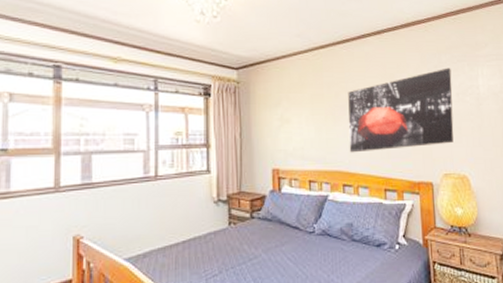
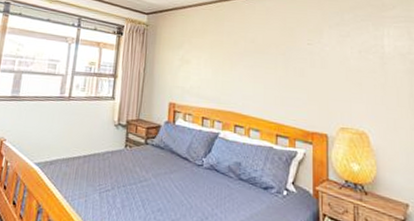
wall art: present [348,67,454,153] -> none [243,26,354,99]

